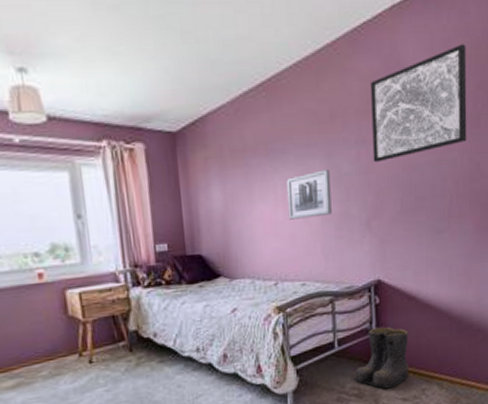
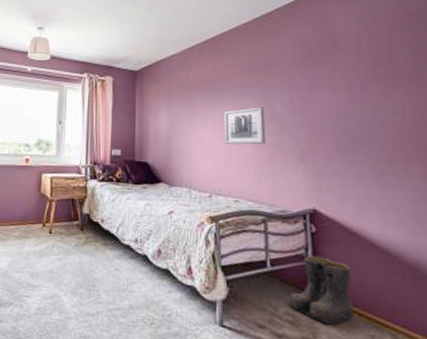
wall art: present [371,44,467,163] -> none [303,15,407,106]

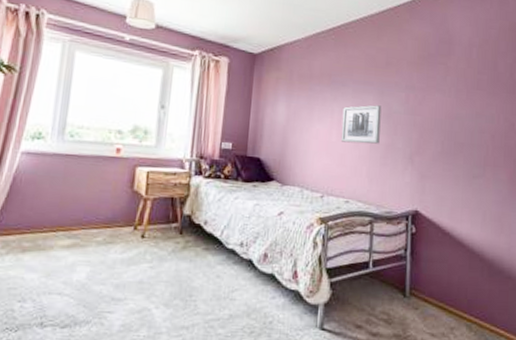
boots: present [288,255,354,325] -> none [384,255,441,320]

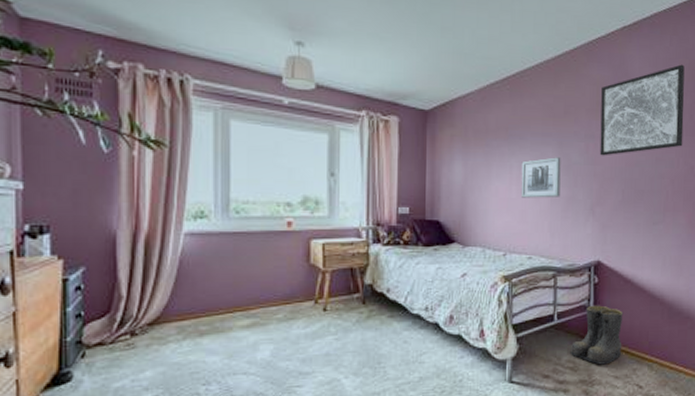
boots: none [384,255,441,320] -> present [570,305,624,365]
wall art: none [420,25,505,108] -> present [599,64,685,156]

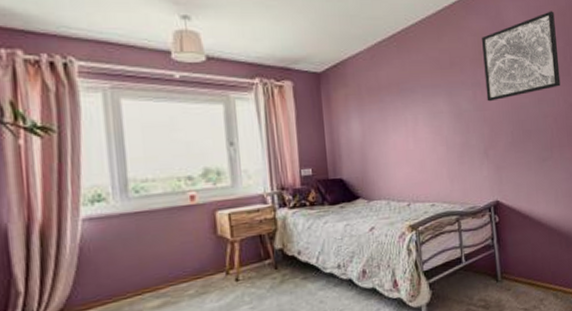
wall art: present [520,157,561,198] -> none [415,106,455,148]
boots: present [570,305,624,365] -> none [480,242,529,300]

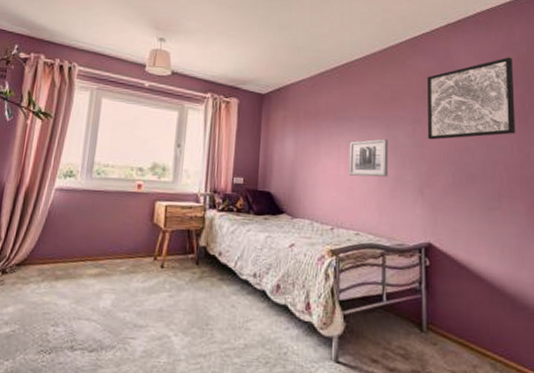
wall art: none [415,106,455,148] -> present [348,139,388,177]

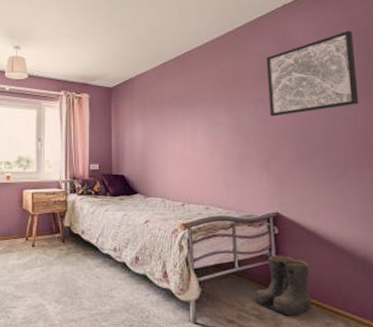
wall art: present [348,139,388,177] -> none [194,119,233,155]
boots: none [400,289,459,357] -> present [254,255,312,316]

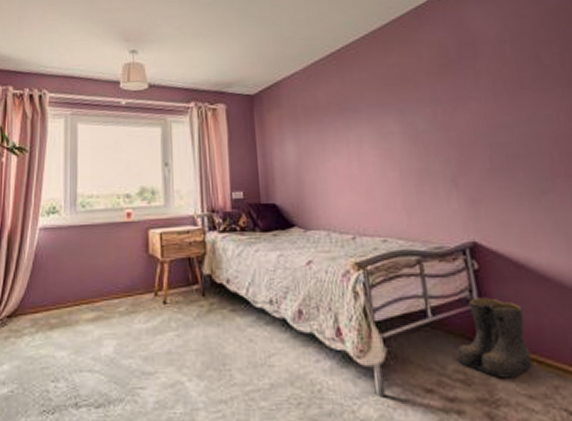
wall art: present [267,30,359,117] -> none [440,12,560,121]

